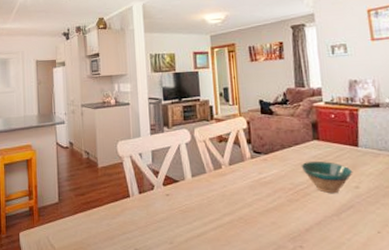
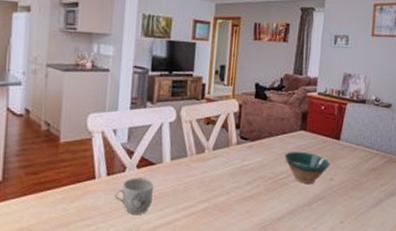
mug: none [147,194,181,228] -> present [114,177,154,214]

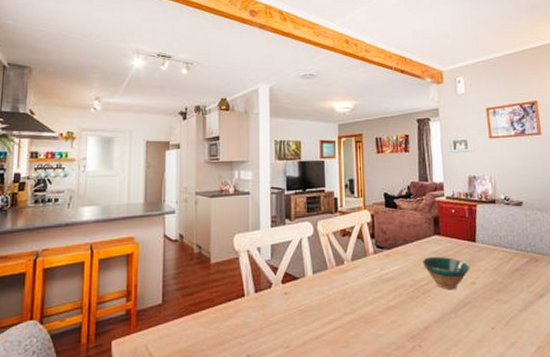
mug: present [114,177,154,214] -> none [263,293,299,330]

